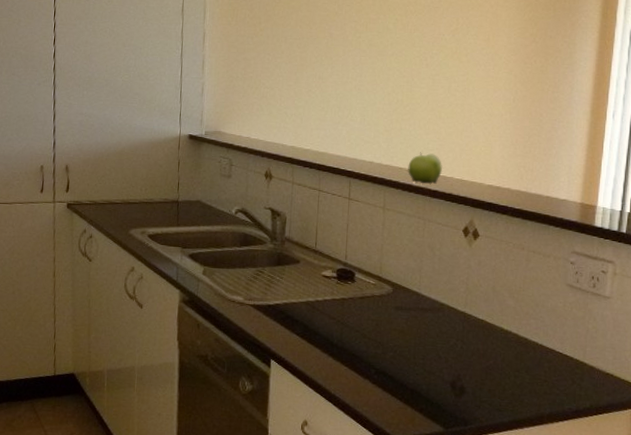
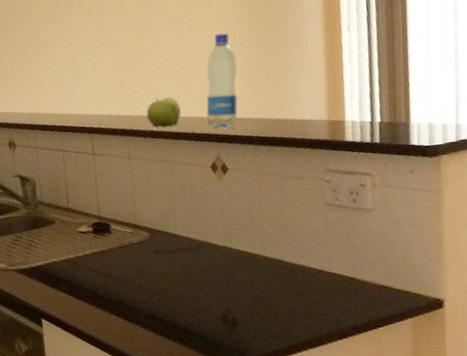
bottle: none [465,99,504,197] -> present [206,33,238,130]

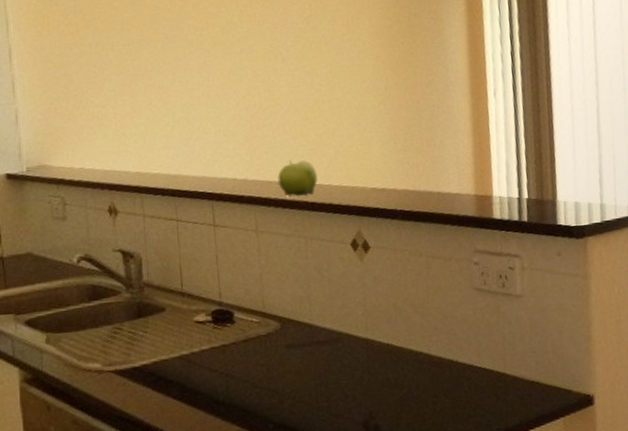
bottle: present [206,33,238,130] -> none [345,90,381,202]

